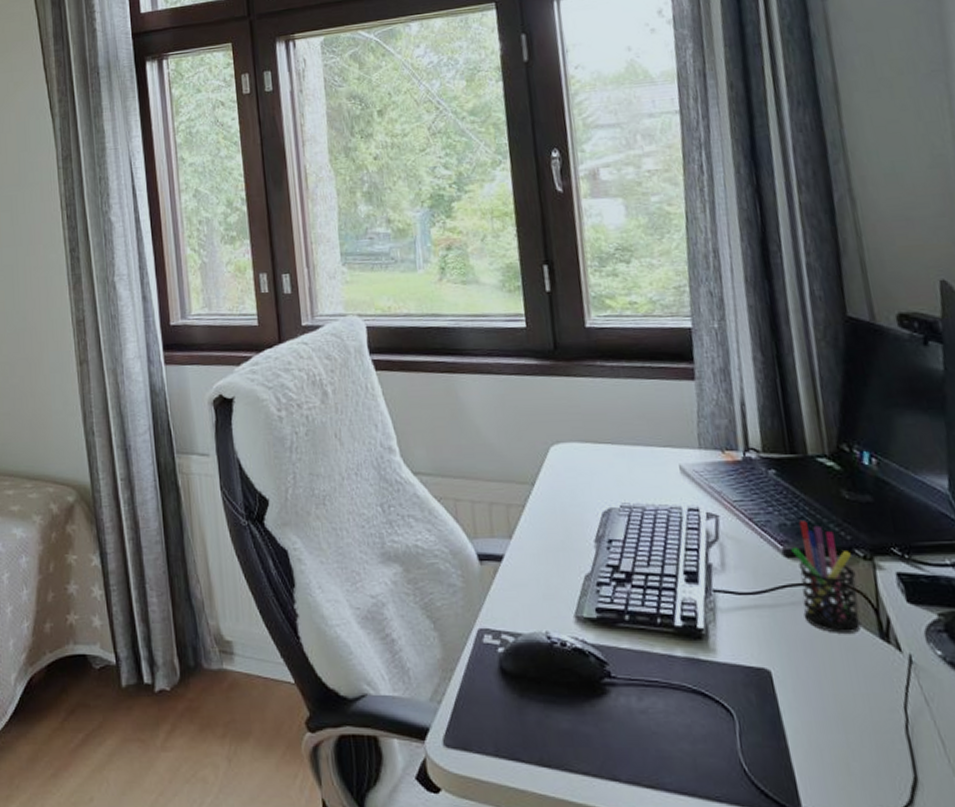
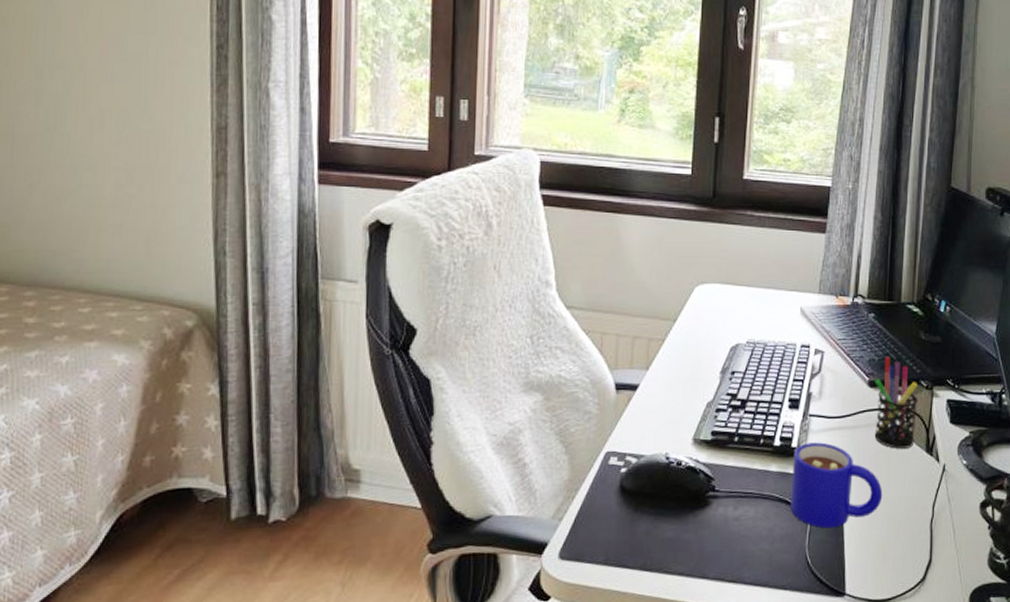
mug: none [701,623,831,729] -> present [791,442,883,529]

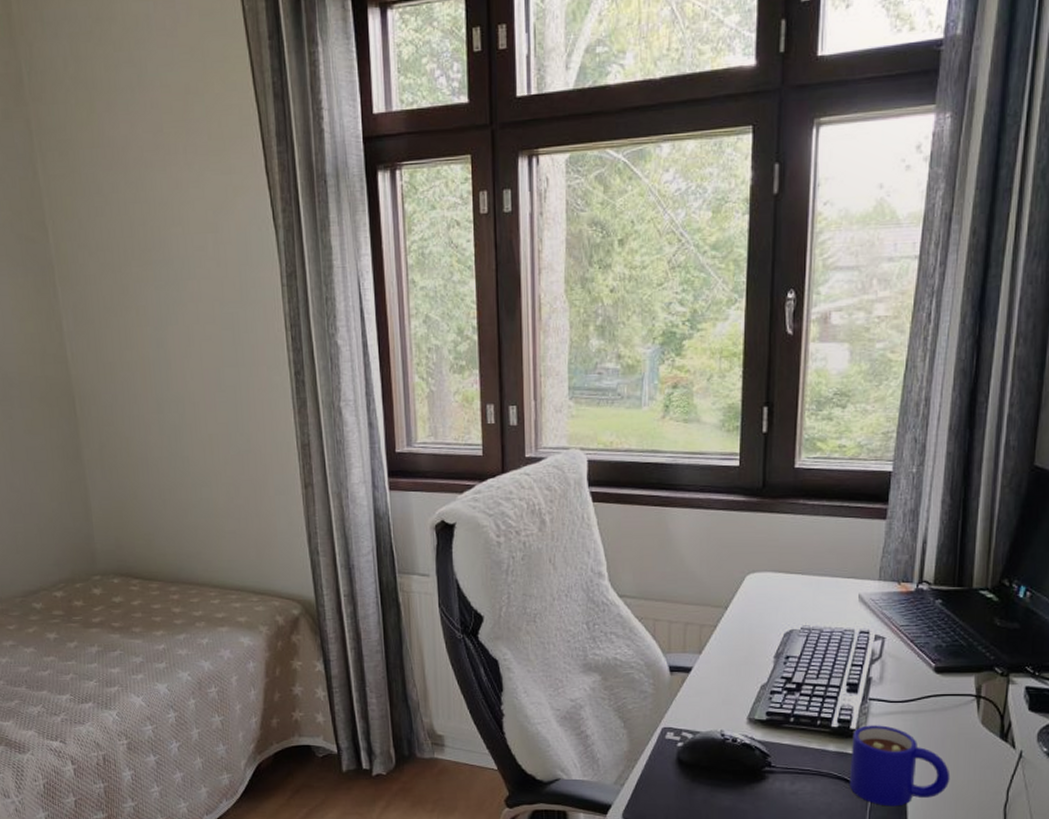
pen holder: present [874,357,918,449] -> none [941,643,992,734]

